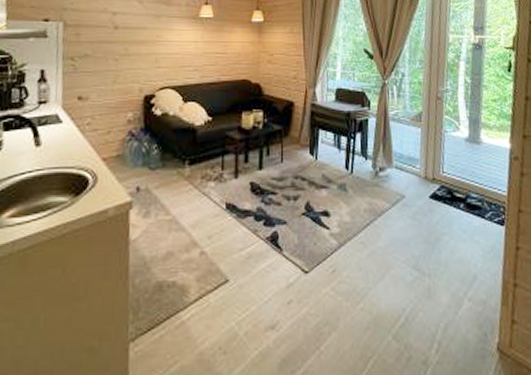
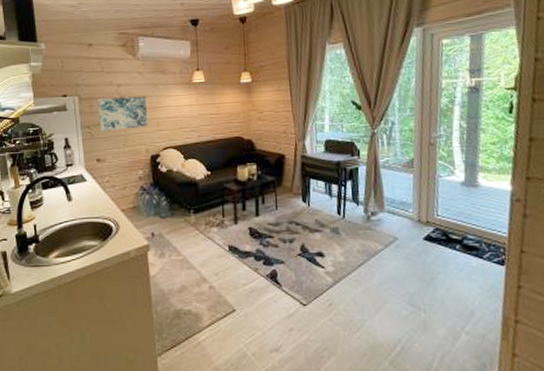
wall art: none [85,26,145,65] -> present [98,96,148,132]

